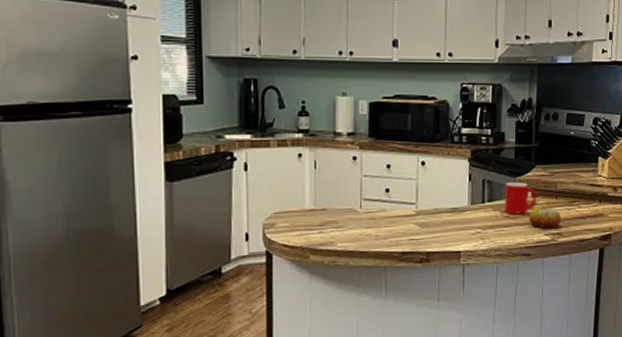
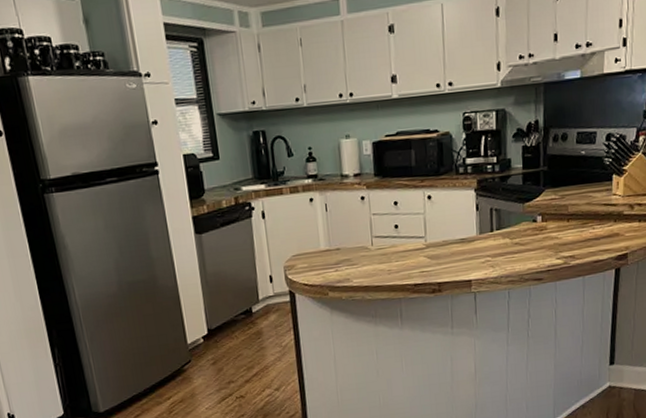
cup: present [504,182,537,215] -> none [513,208,547,241]
fruit: present [528,205,562,229] -> none [539,230,574,252]

